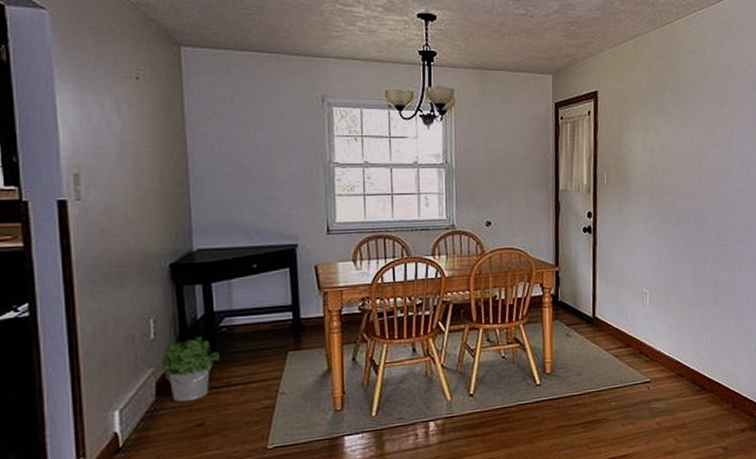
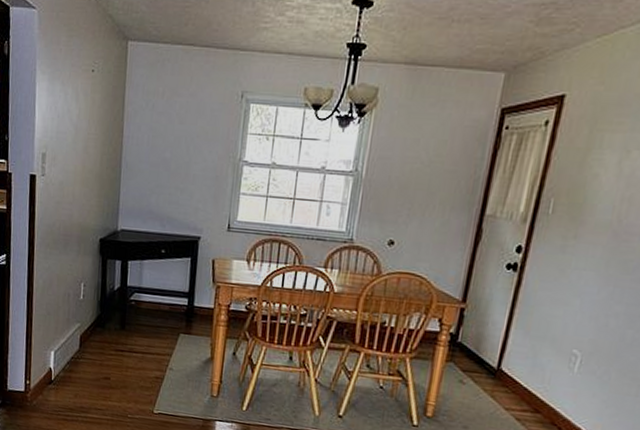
potted plant: present [160,336,221,402] -> none [84,304,128,357]

